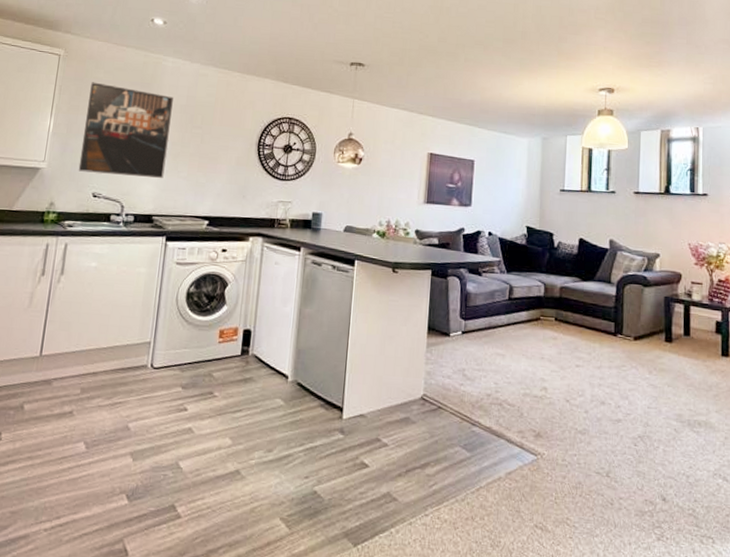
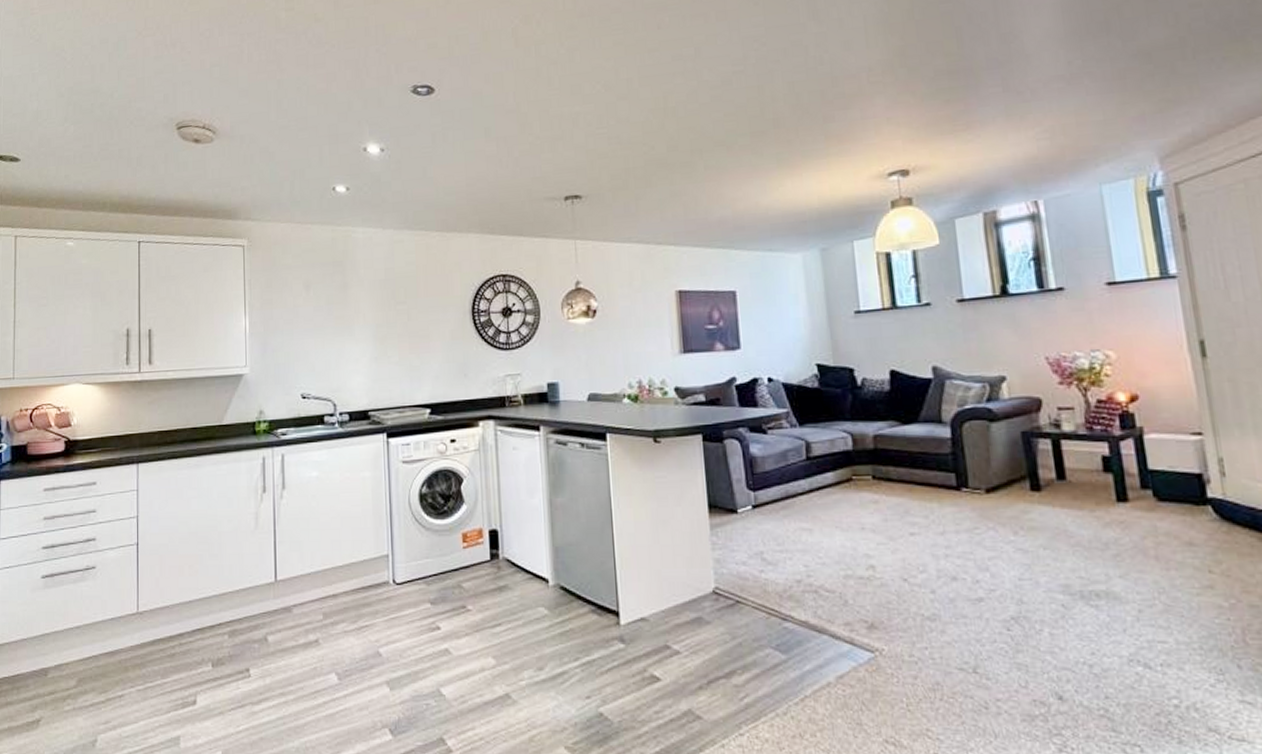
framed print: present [78,82,174,178] -> none [281,269,374,372]

